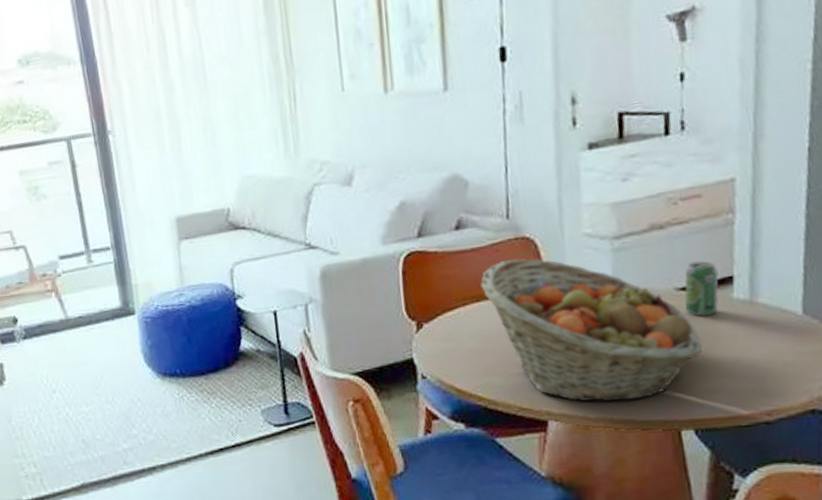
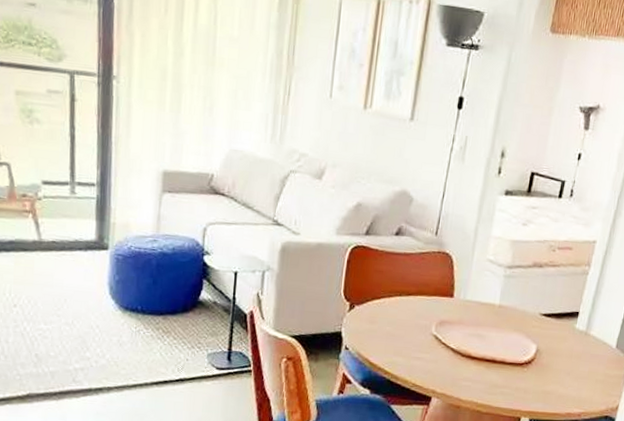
fruit basket: present [480,258,703,403] -> none [405,267,549,391]
beverage can: present [684,261,719,316] -> none [543,296,571,338]

